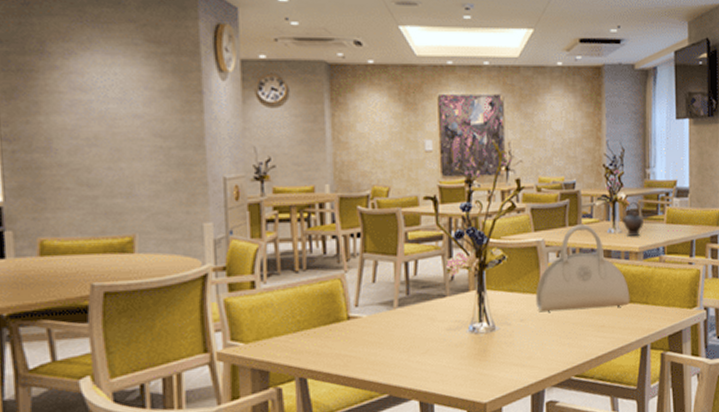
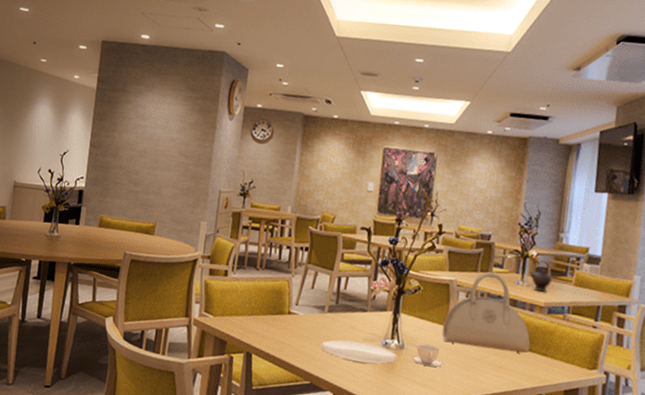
plate: none [394,333,489,359] -> present [320,340,397,365]
teacup: none [506,319,542,344] -> present [412,343,443,367]

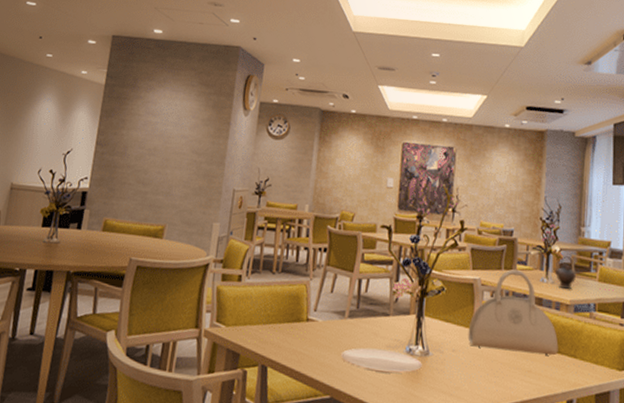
teacup: present [412,343,443,367] -> none [437,349,471,375]

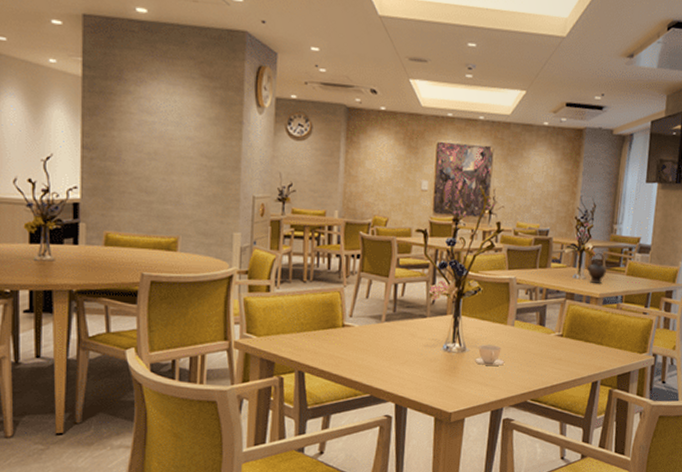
plate: present [340,347,422,374] -> none [378,348,459,370]
teacup: none [437,349,471,375] -> present [474,344,505,367]
handbag: present [467,269,559,356] -> none [503,268,587,344]

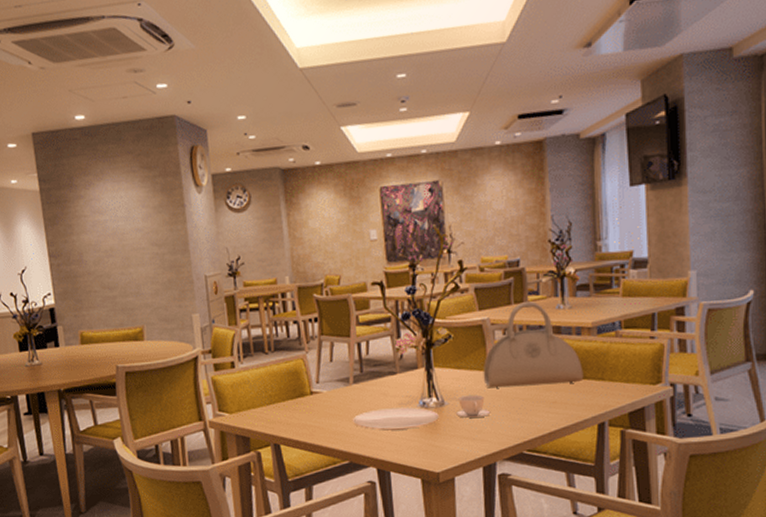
plate: none [378,348,459,370] -> present [352,407,439,431]
handbag: none [503,268,587,344] -> present [483,301,584,389]
teapot: present [585,252,606,283] -> none [569,275,596,311]

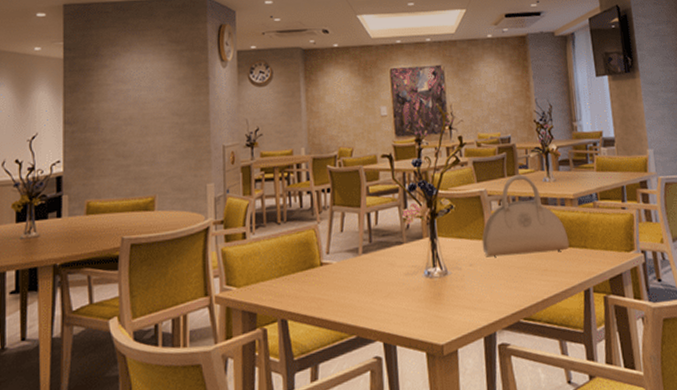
plate: present [352,407,439,431] -> none [360,277,443,302]
teacup: present [455,395,491,419] -> none [457,263,490,288]

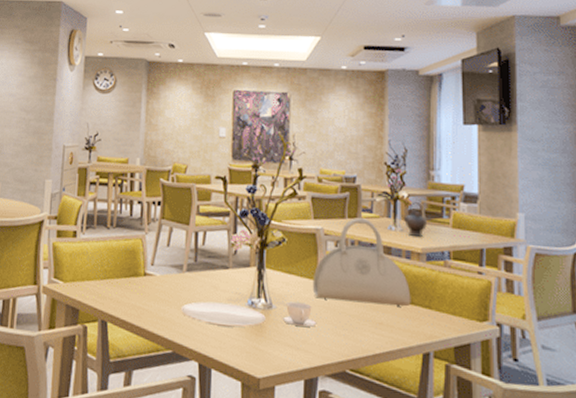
plate: none [360,277,443,302] -> present [180,301,266,328]
teacup: none [457,263,490,288] -> present [282,301,317,328]
teapot: none [553,151,575,184] -> present [401,201,427,237]

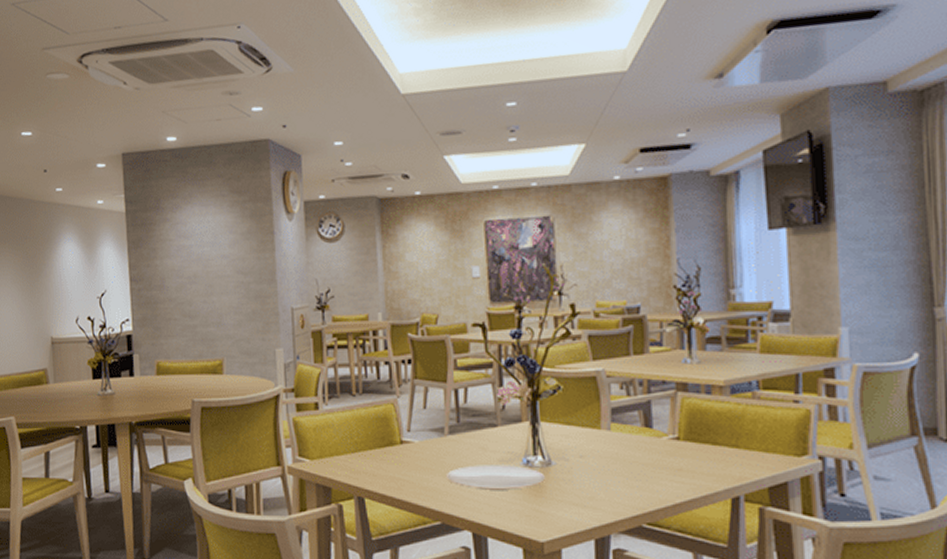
teacup: present [282,301,317,328] -> none [563,455,605,483]
handbag: present [312,218,411,307] -> none [596,353,715,449]
teapot: present [401,201,427,237] -> none [698,326,729,367]

